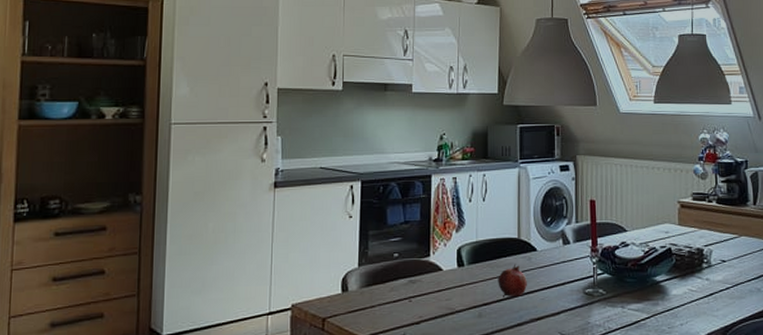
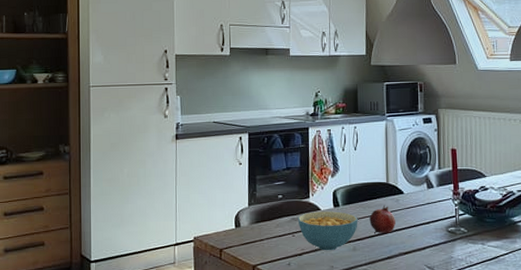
cereal bowl: none [415,272,485,318] -> present [297,211,358,251]

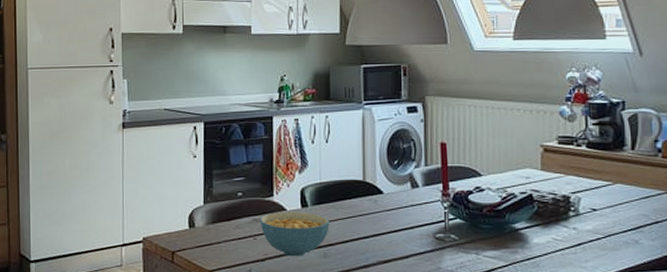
fruit: present [369,205,396,234] -> none [343,206,373,240]

